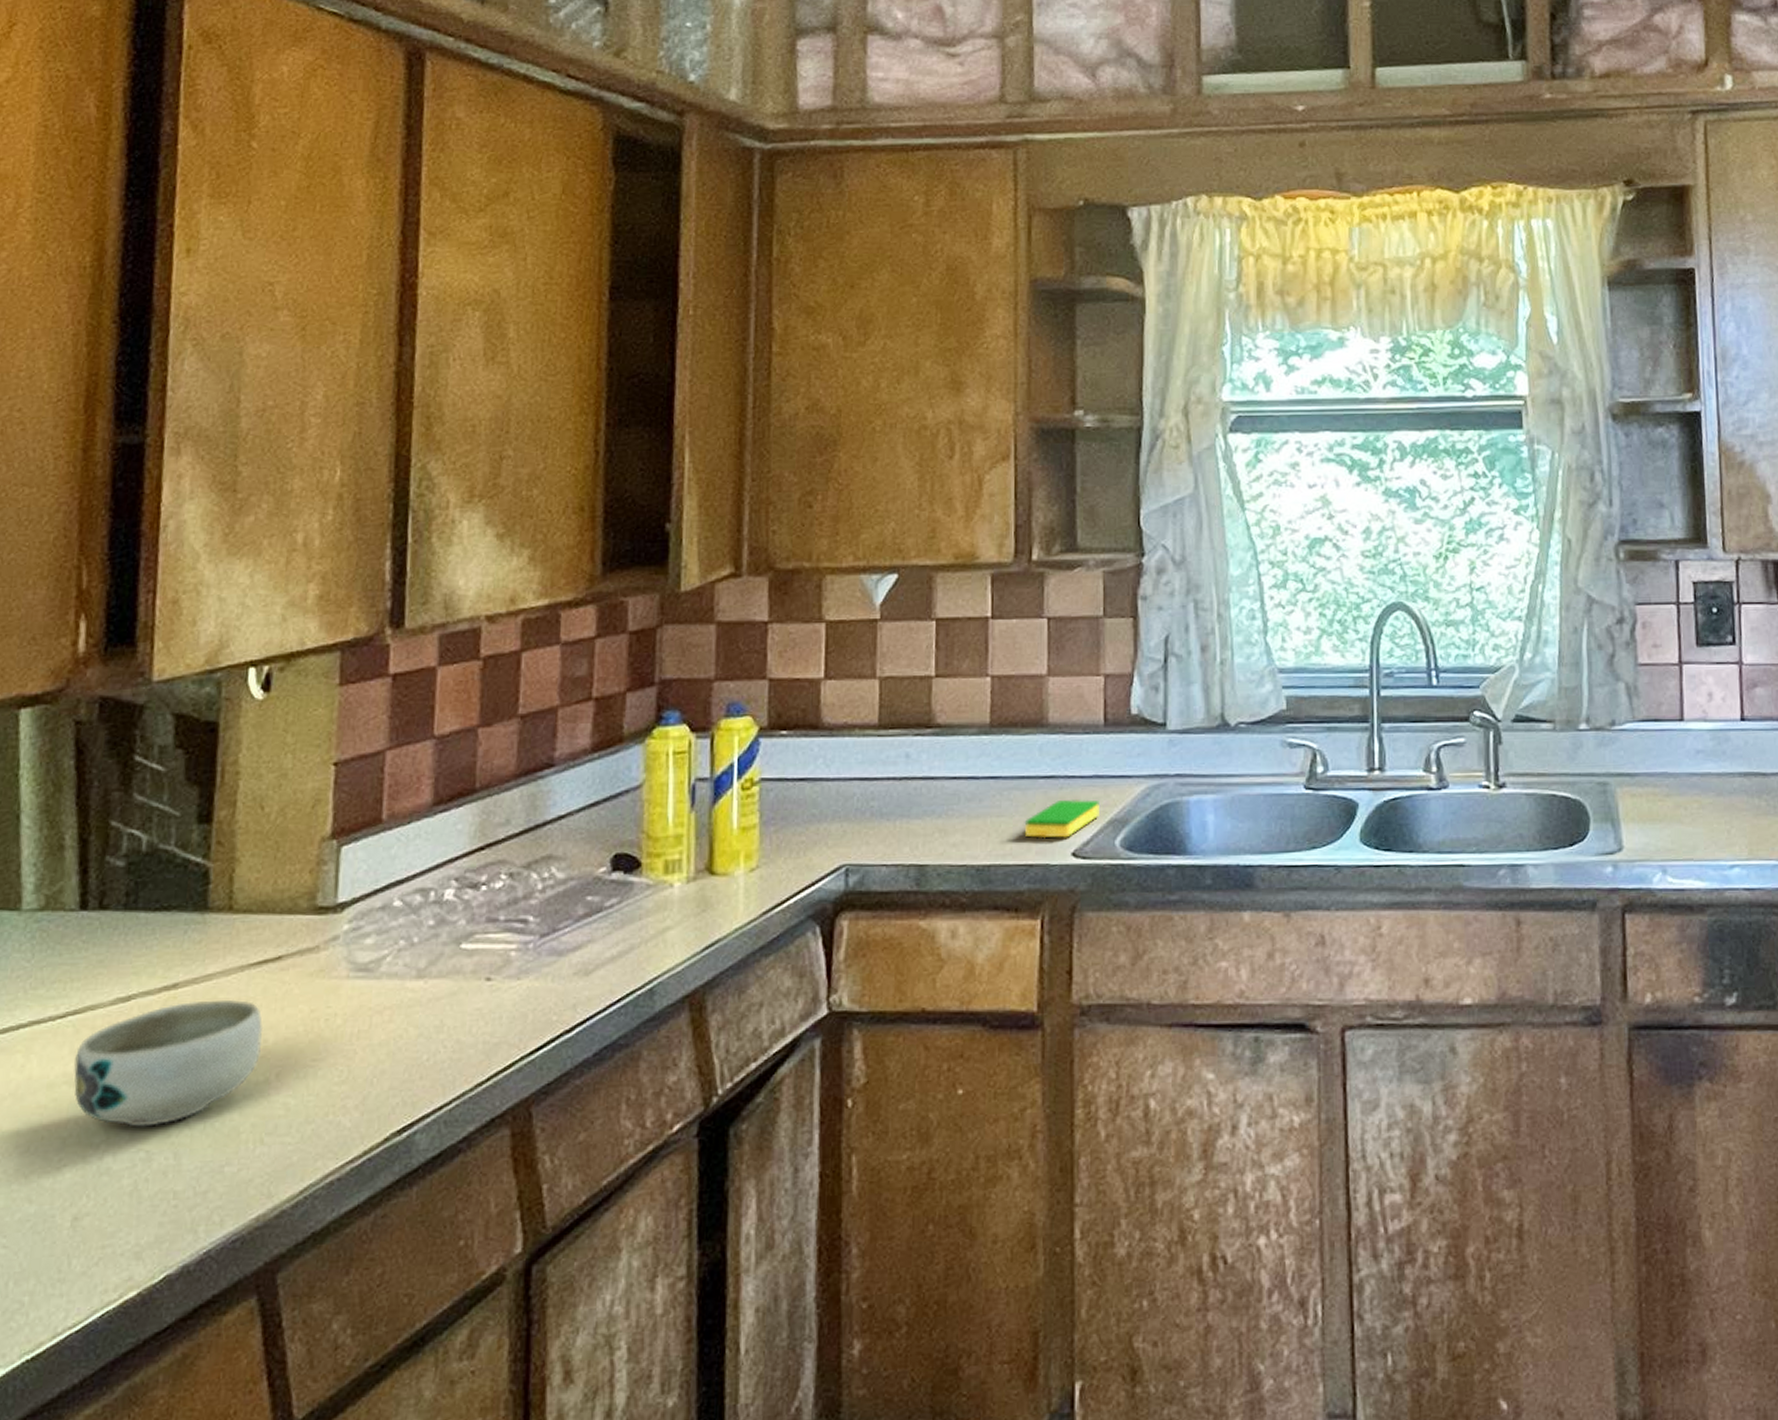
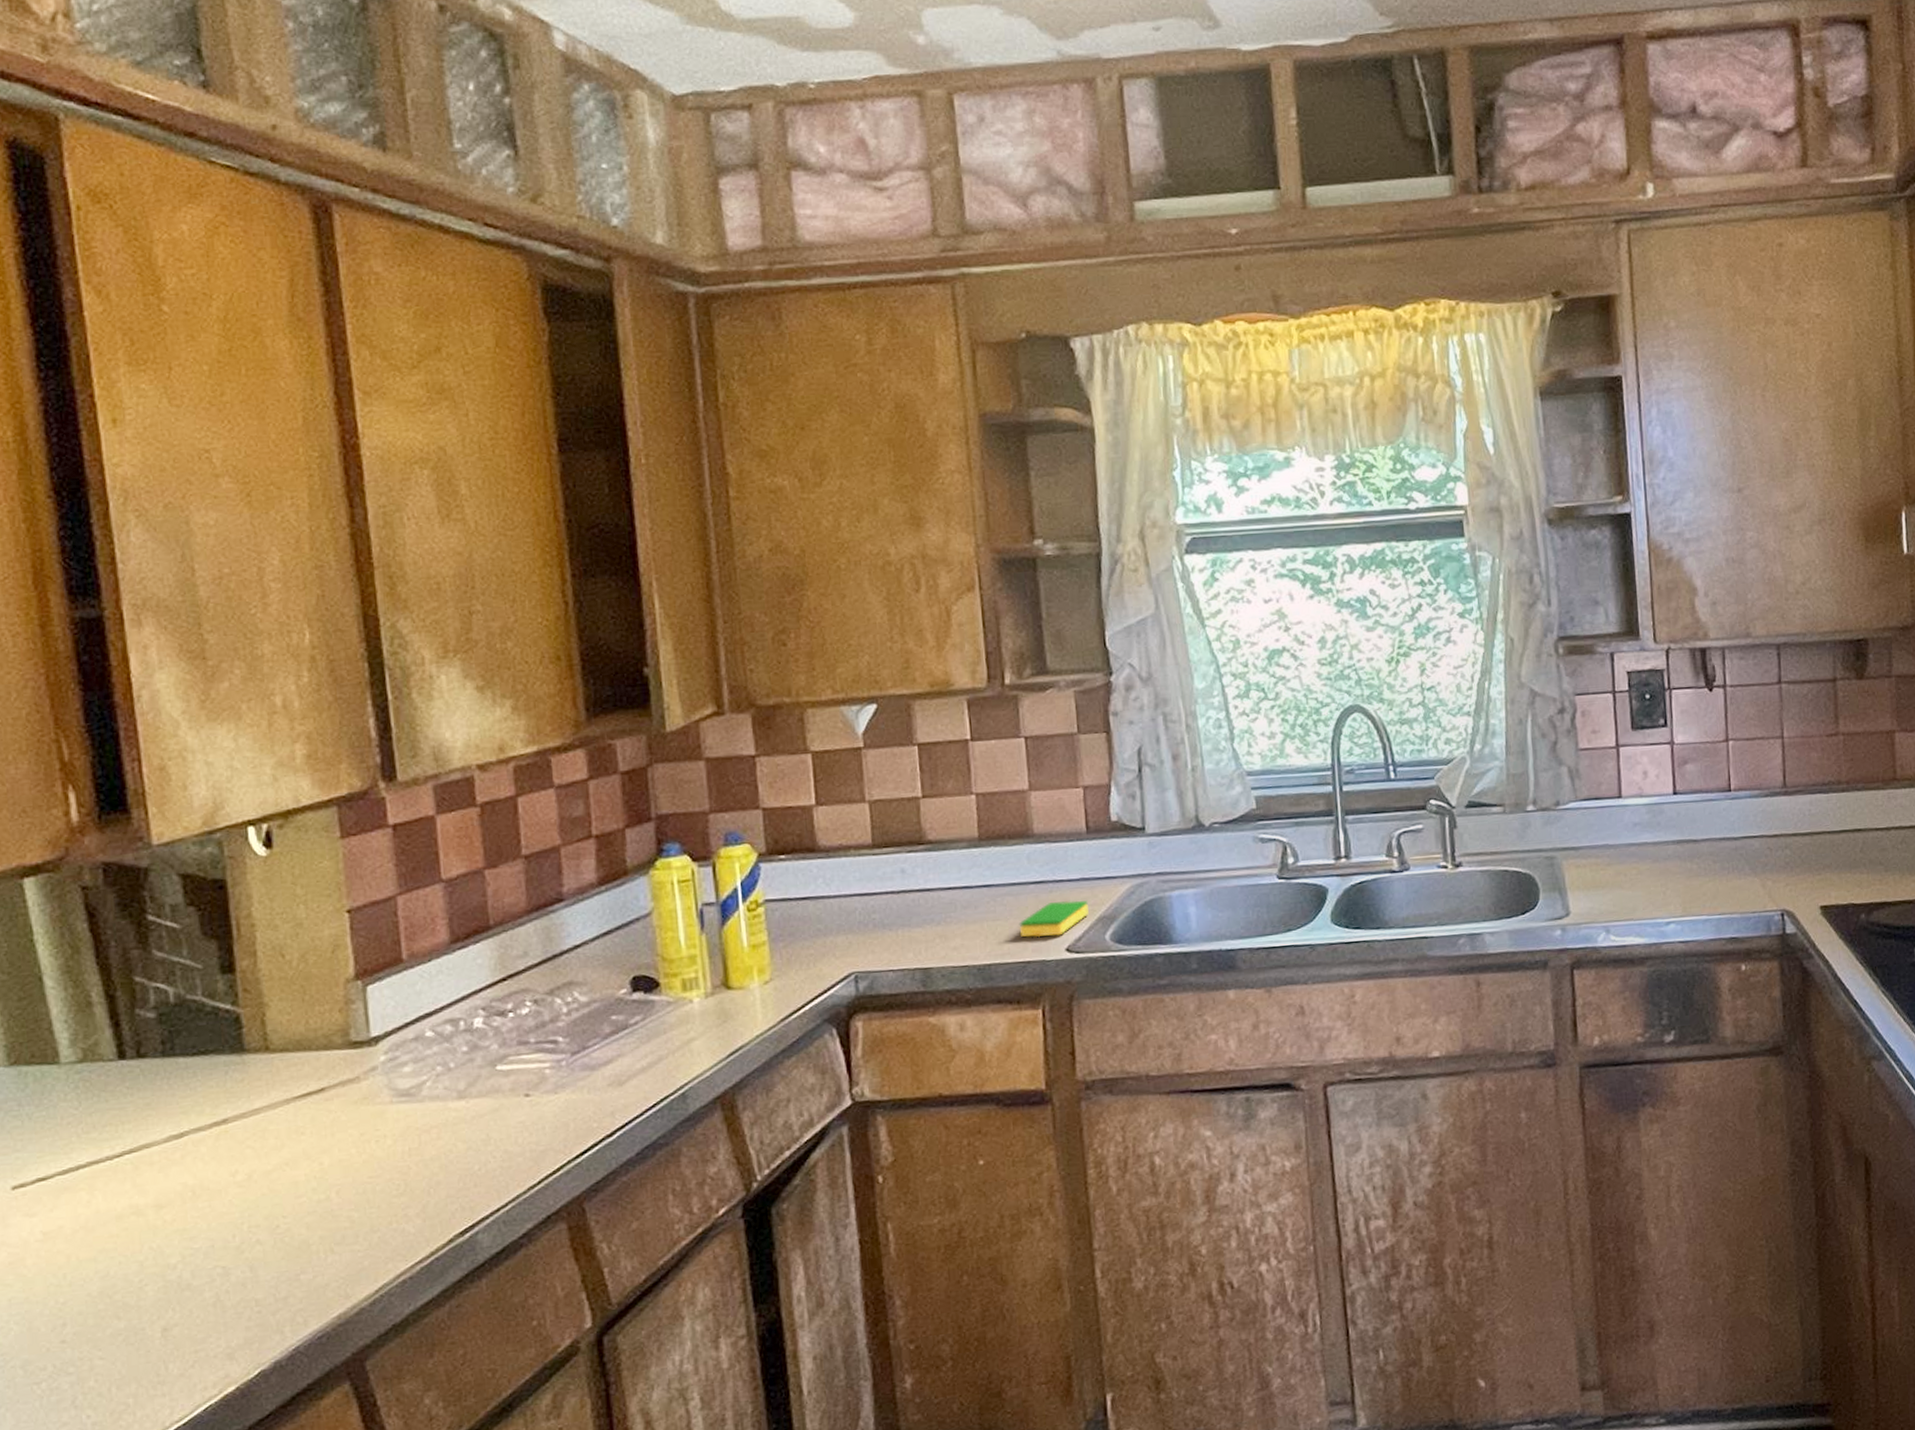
bowl: present [74,999,264,1127] -> none [138,1129,318,1247]

